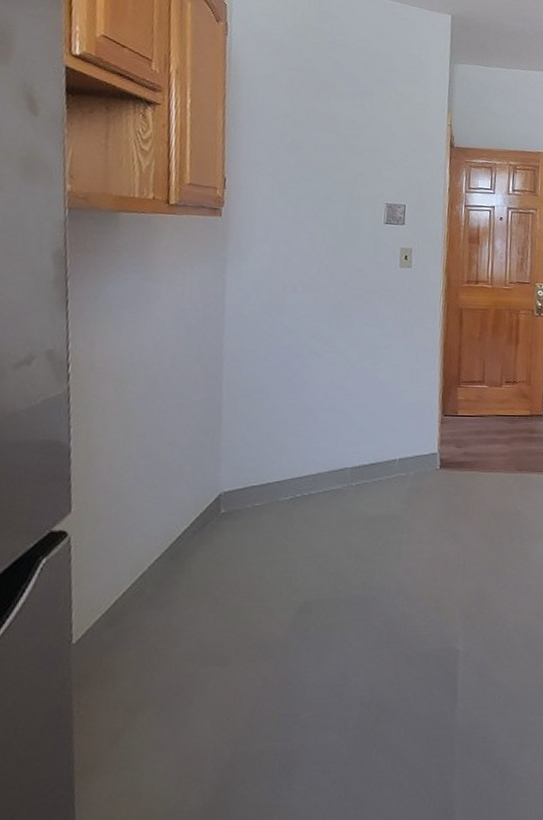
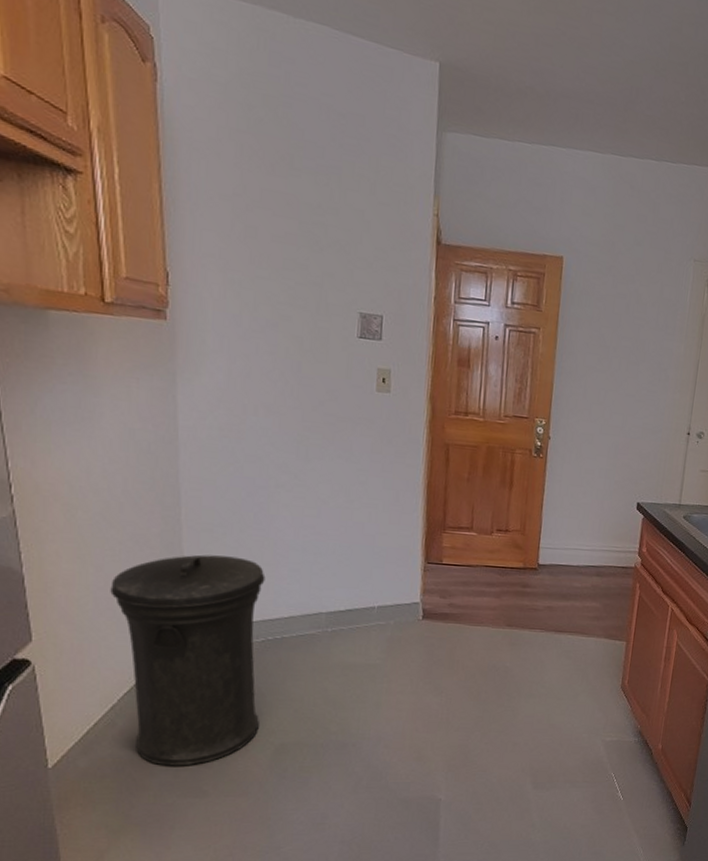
trash can: none [150,419,297,634] -> present [110,554,266,766]

